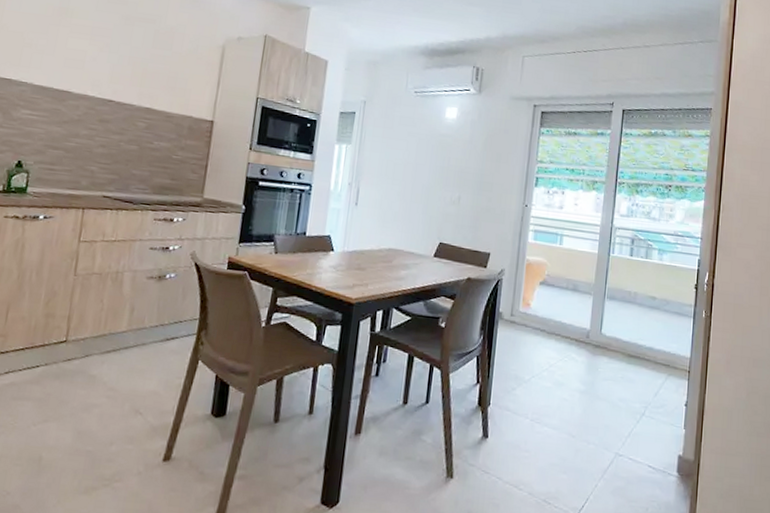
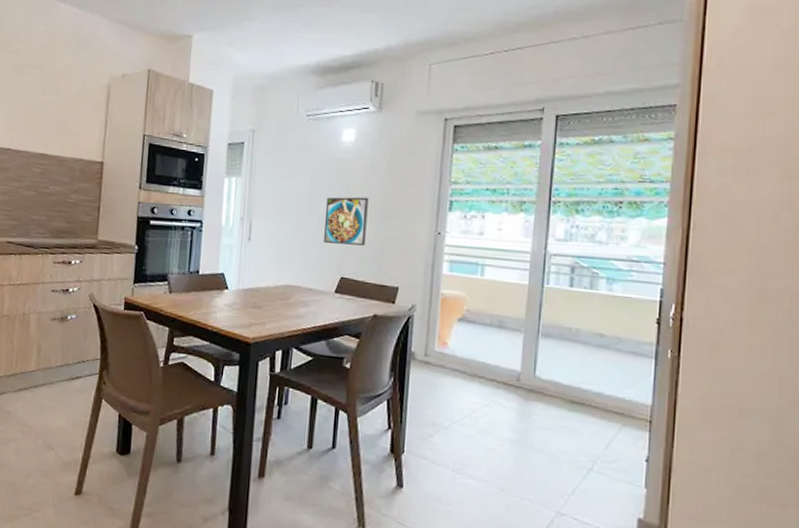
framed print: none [426,168,467,214] -> present [324,197,369,246]

